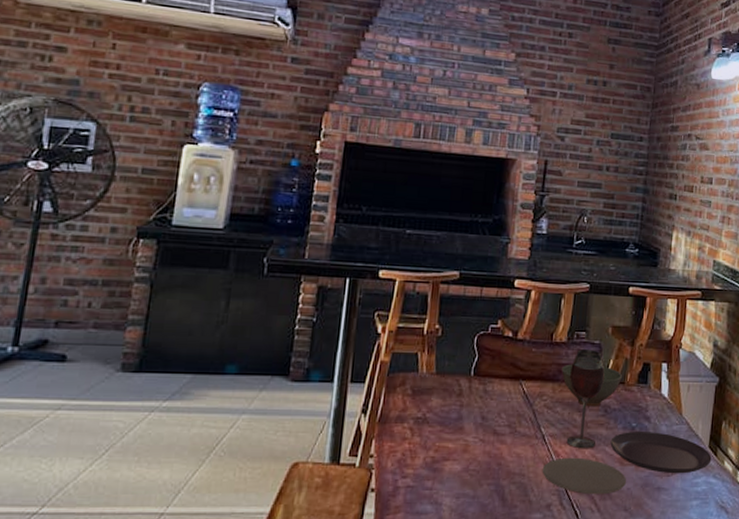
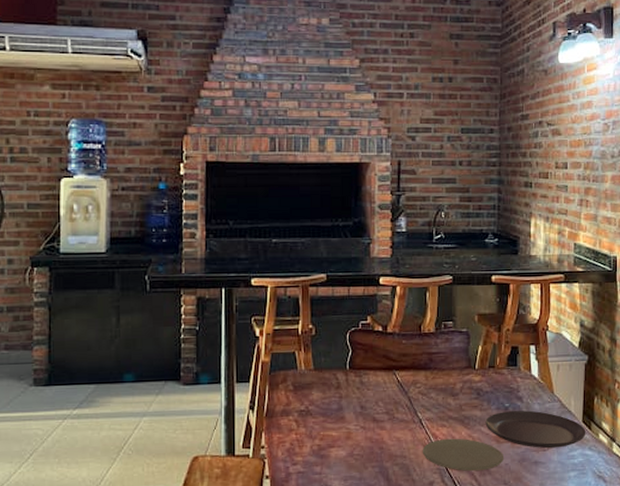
bowl: present [562,364,623,407] -> none [433,352,492,391]
wineglass: present [566,349,605,449] -> none [441,337,474,430]

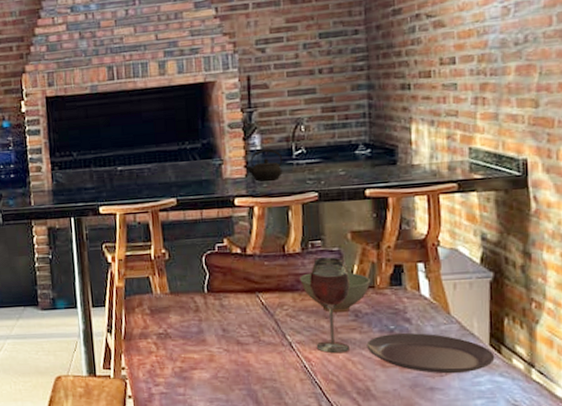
kettle: none [391,231,425,263] -> present [245,148,283,182]
plate: present [422,438,505,472] -> none [294,362,392,397]
bowl: none [433,352,492,391] -> present [300,272,371,313]
wineglass: none [441,337,474,430] -> present [310,257,350,354]

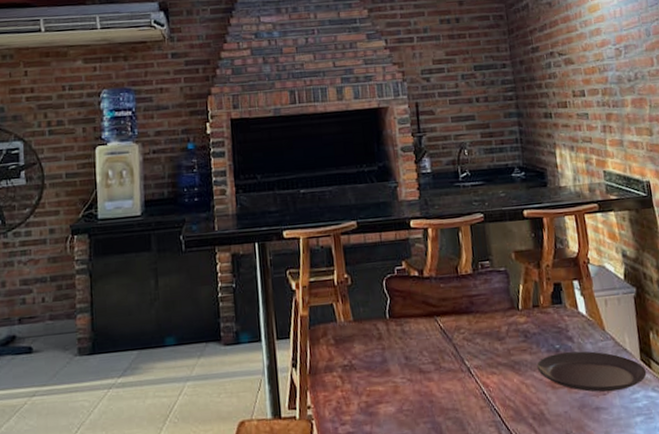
kettle: present [245,148,283,182] -> none [418,171,452,204]
bowl: present [300,272,371,313] -> none [473,292,536,335]
wineglass: present [310,257,350,354] -> none [481,277,522,377]

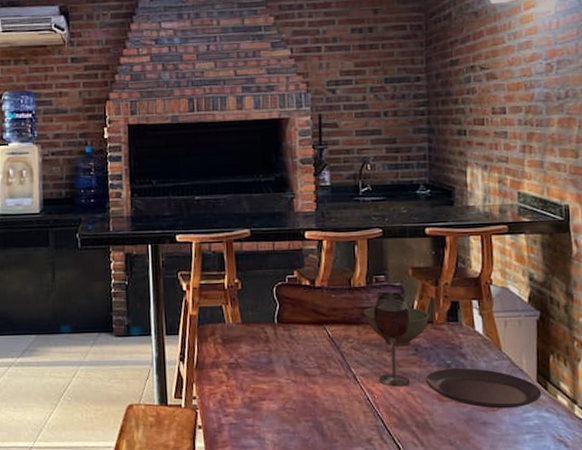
bowl: none [473,292,536,335] -> present [364,307,430,347]
wineglass: none [481,277,522,377] -> present [374,292,411,387]

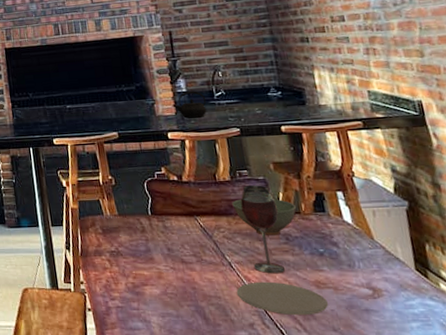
kettle: none [315,185,351,217] -> present [174,91,207,119]
plate: none [357,395,449,430] -> present [236,281,329,316]
plate: present [425,368,542,409] -> none [300,256,423,296]

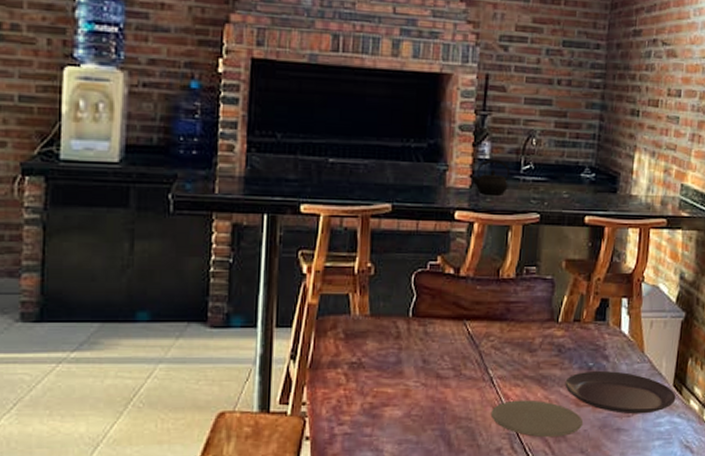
bowl: present [232,199,297,236] -> none [510,301,578,347]
wineglass: present [240,185,285,274] -> none [516,286,558,391]
plate: none [300,256,423,296] -> present [565,371,676,415]

